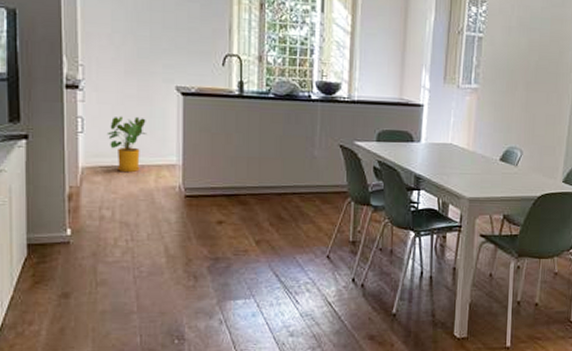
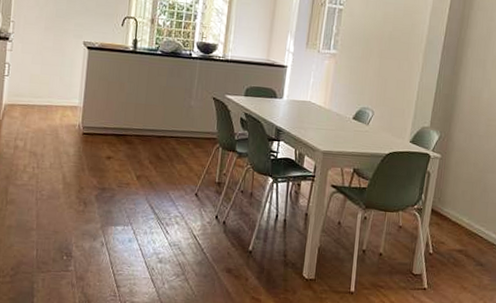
house plant: present [107,116,148,173] -> none [26,63,58,111]

